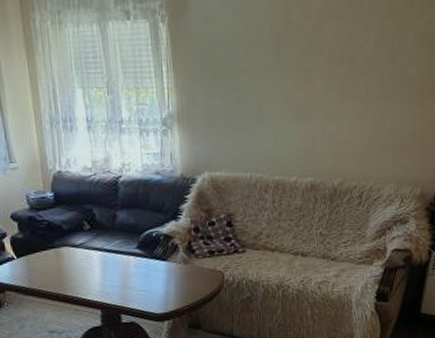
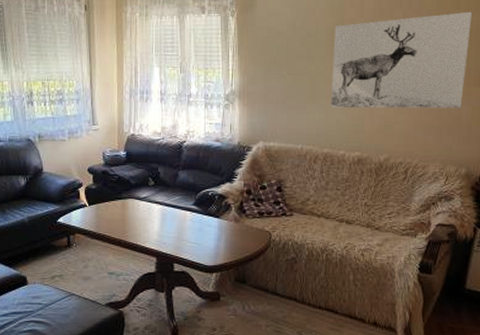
wall art: none [279,10,427,129] -> present [331,11,473,109]

